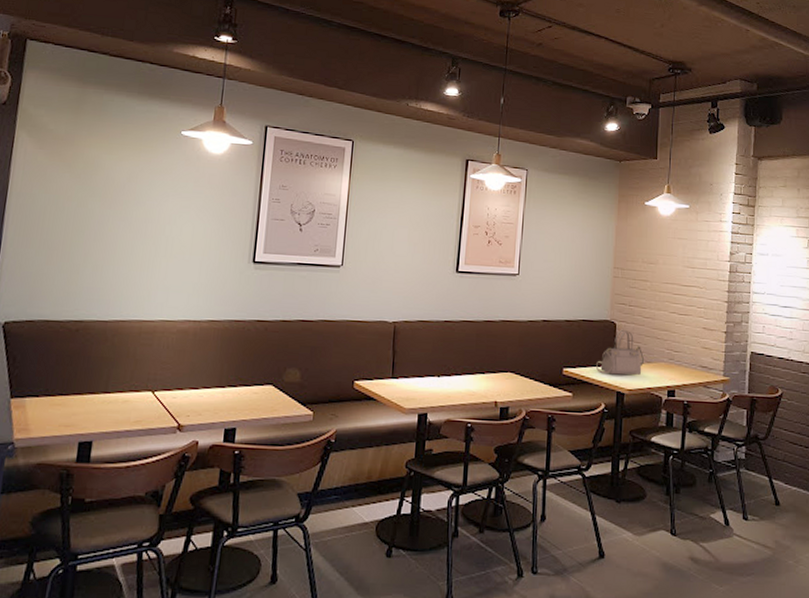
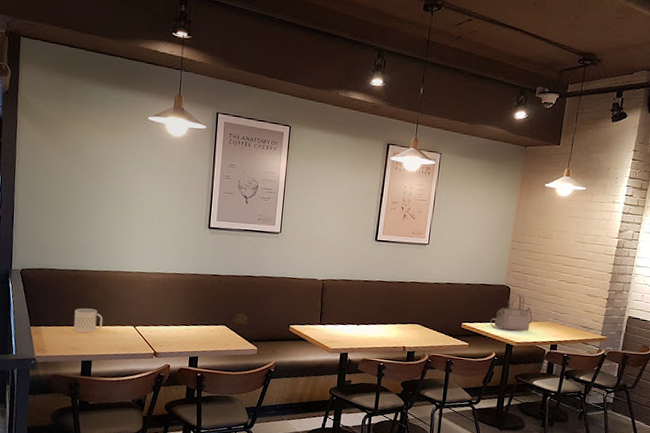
mug: none [69,370,112,404] -> present [73,308,103,334]

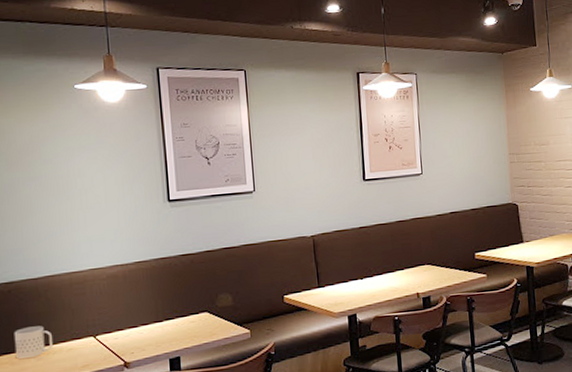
handbag: present [490,293,532,332] -> none [505,209,547,253]

